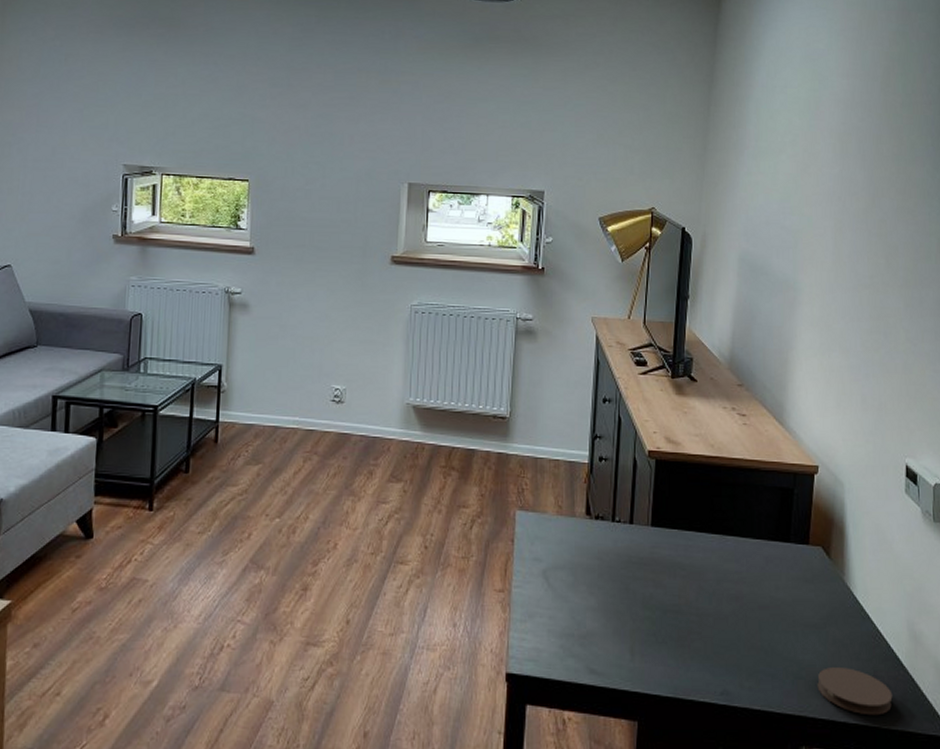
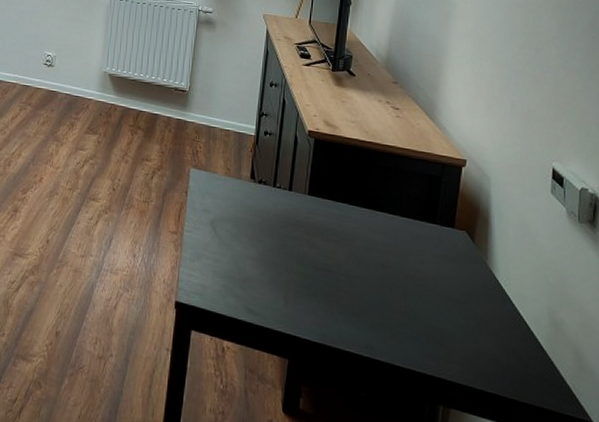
coaster: present [817,667,893,716] -> none [457,339,531,390]

